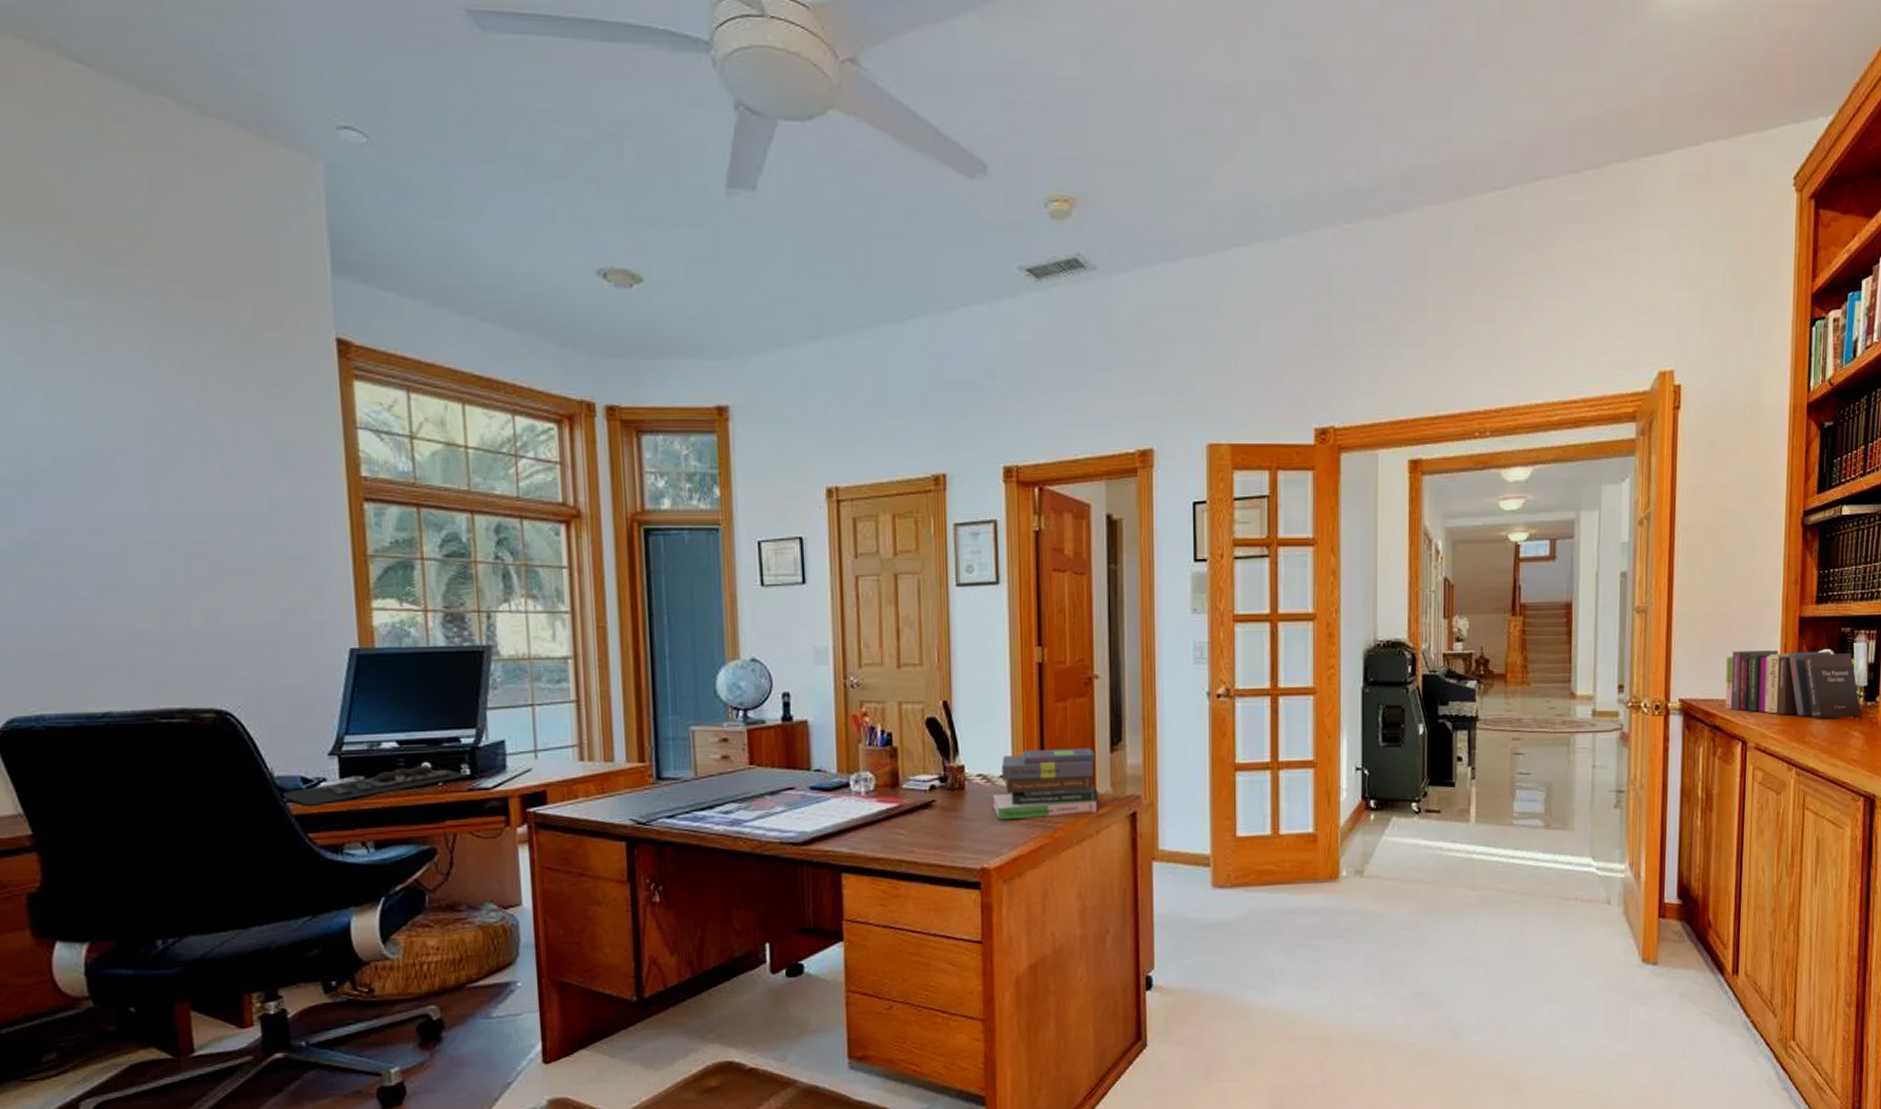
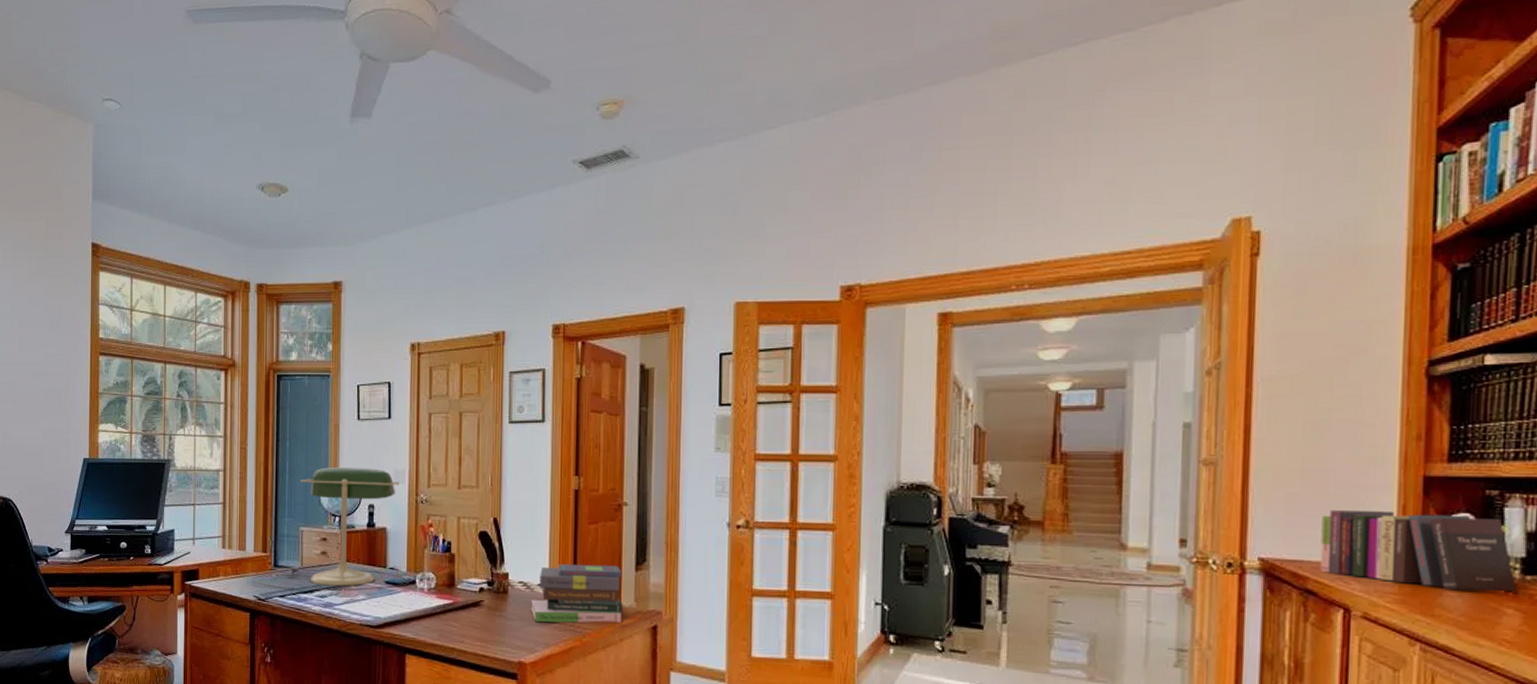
computer keyboard: present [280,766,470,807] -> none [35,545,150,569]
desk lamp: none [625,646,842,808] -> present [251,467,410,592]

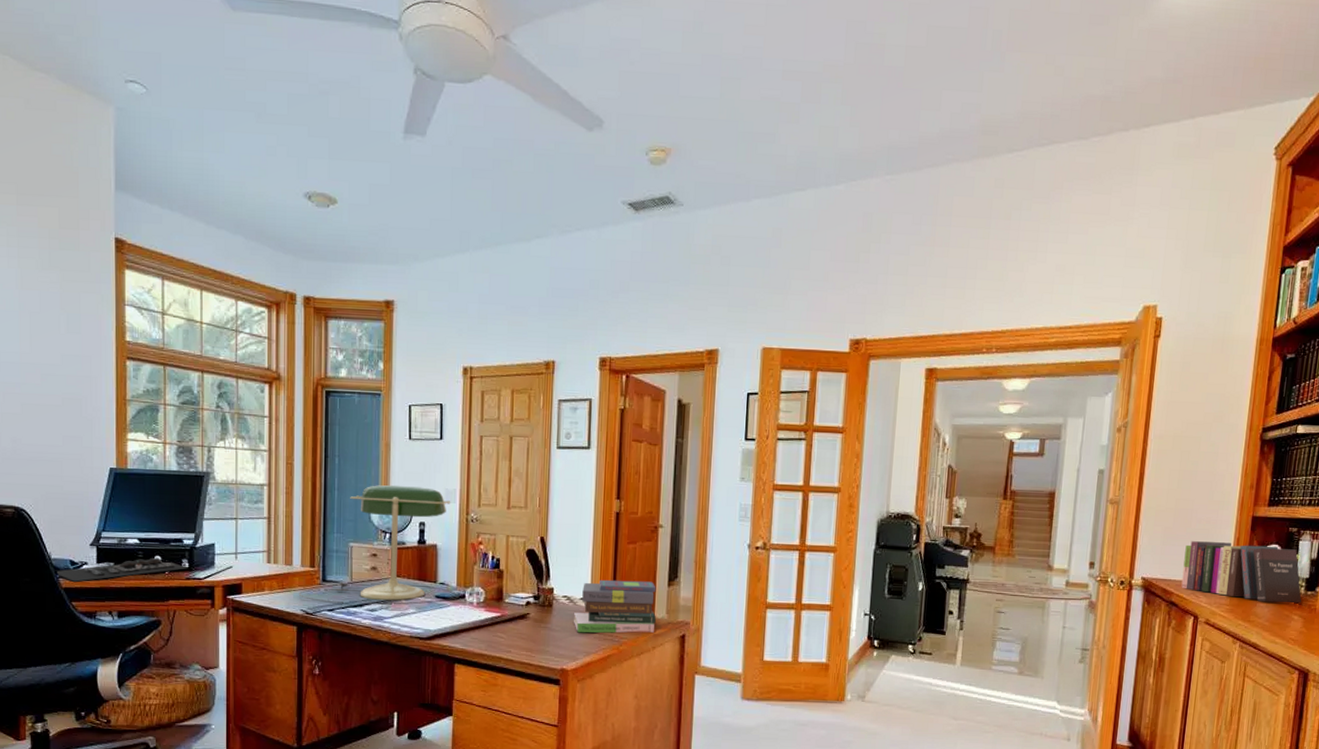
computer keyboard: none [35,545,150,569] -> present [55,558,188,583]

